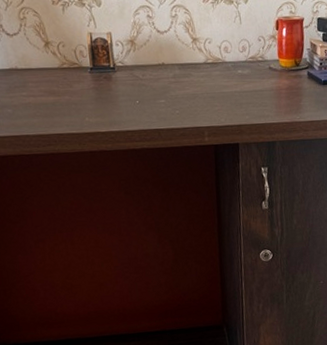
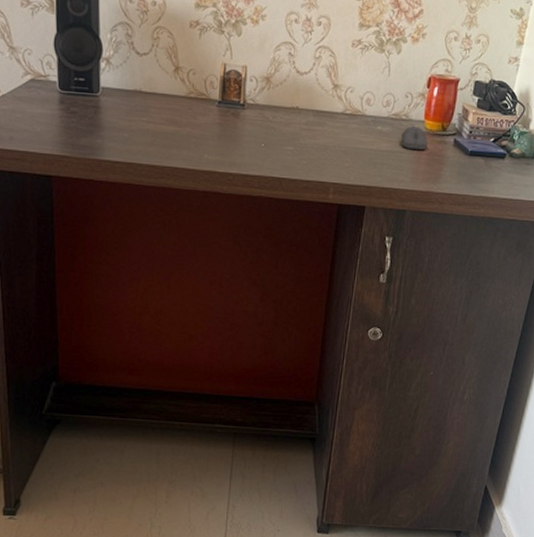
computer mouse: none [260,65,285,87] -> present [401,125,428,151]

